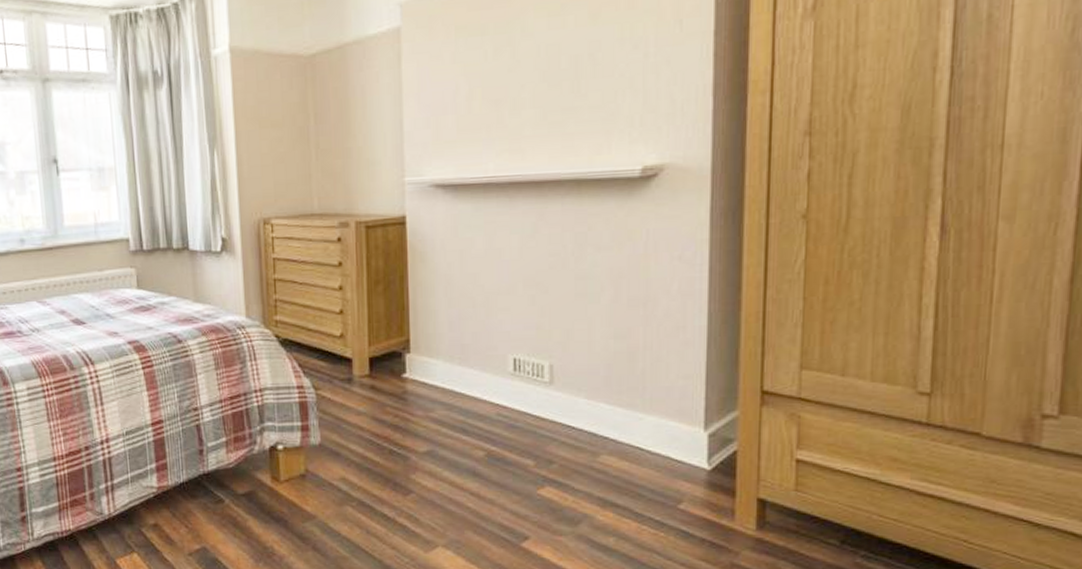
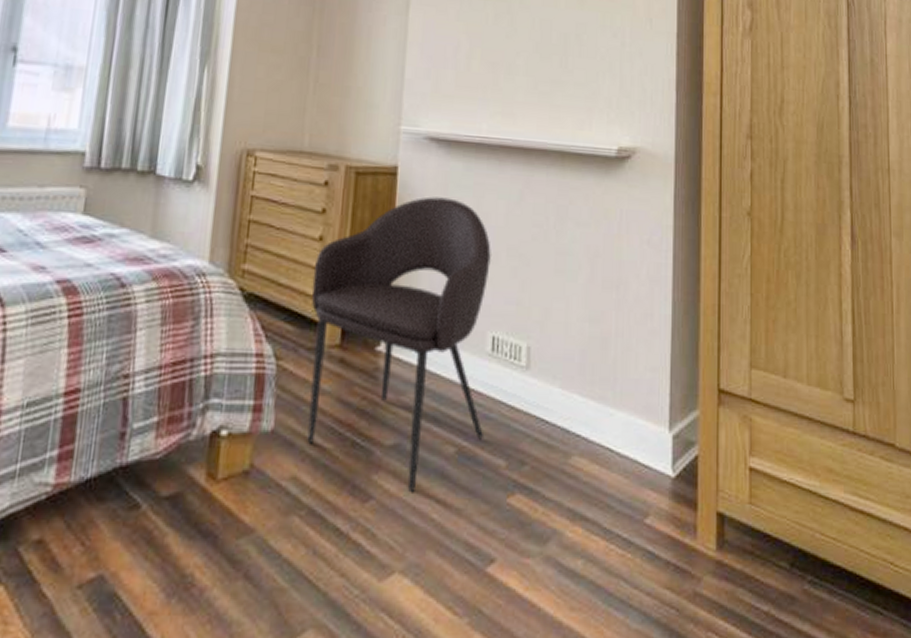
armchair: none [337,239,510,488] -> present [307,196,491,493]

